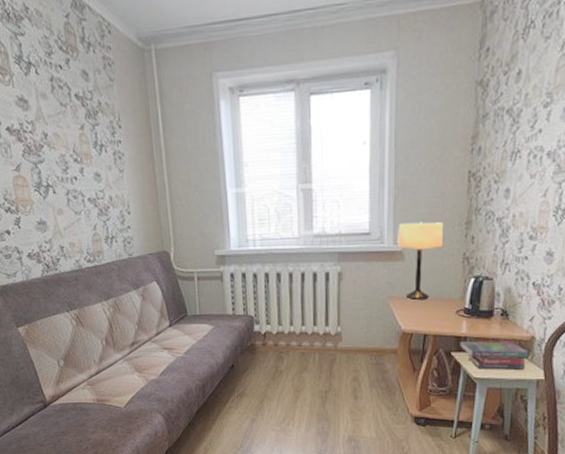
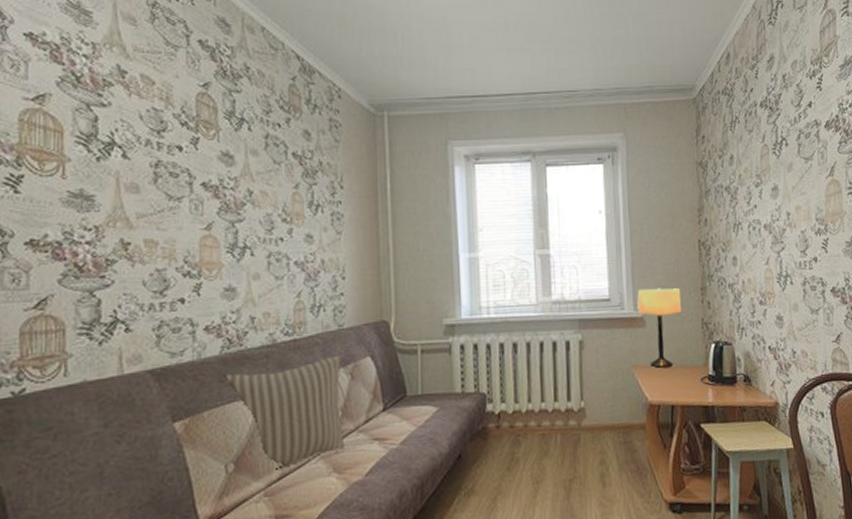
pillow: none [46,278,143,365] -> present [222,354,345,468]
books: present [460,340,529,370] -> none [708,408,776,441]

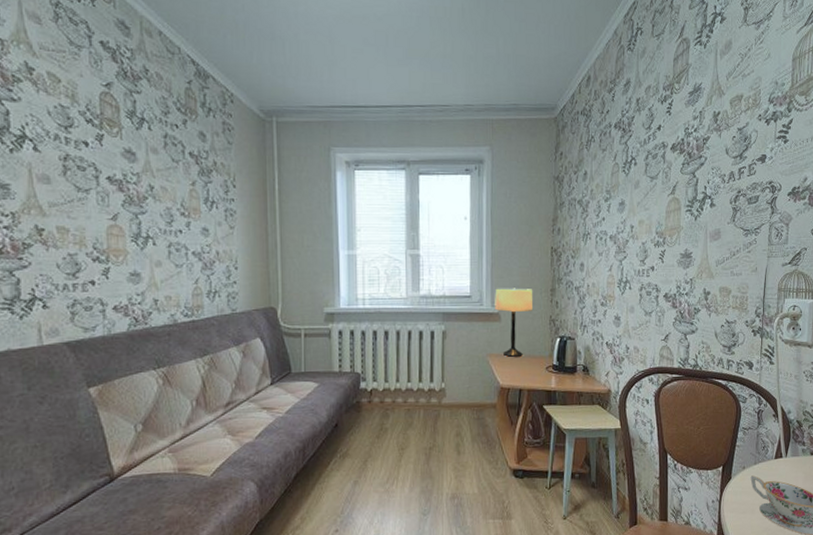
pillow: present [222,354,345,468] -> none [130,334,238,429]

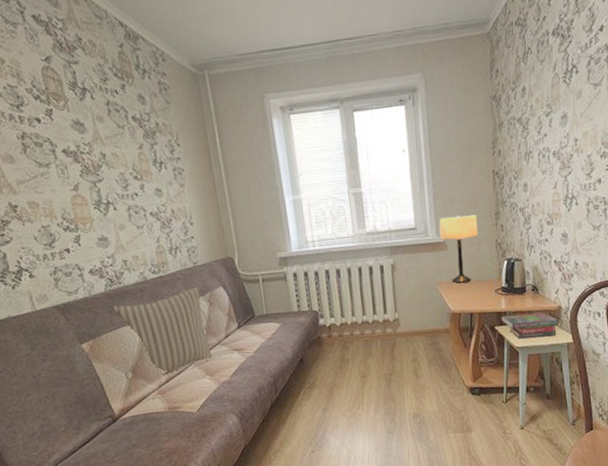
pillow: none [130,334,238,429] -> present [111,285,213,374]
books: none [550,394,607,421] -> present [501,312,559,339]

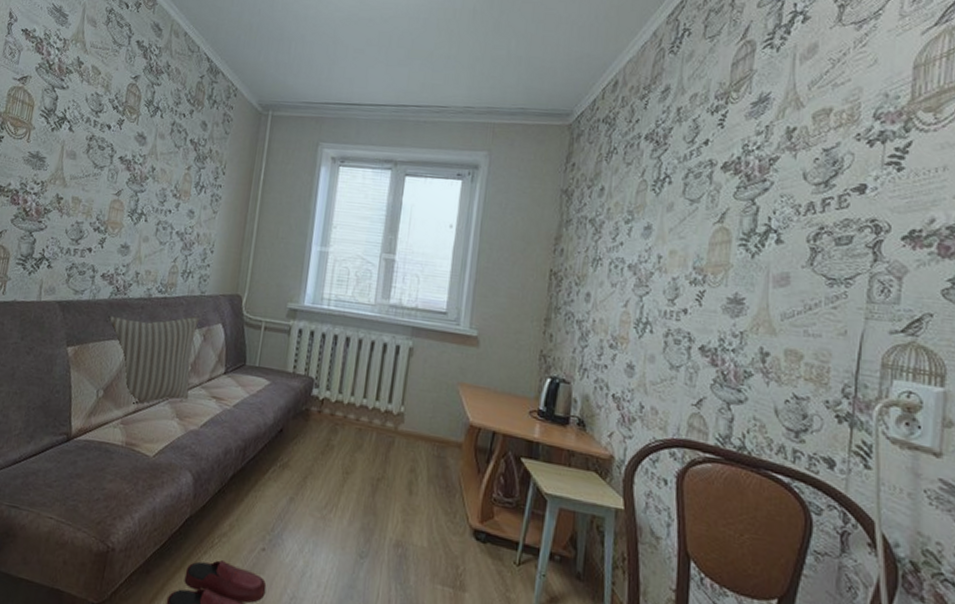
table lamp: present [439,215,478,284] -> none [473,308,521,393]
books: present [501,312,559,339] -> none [531,446,607,493]

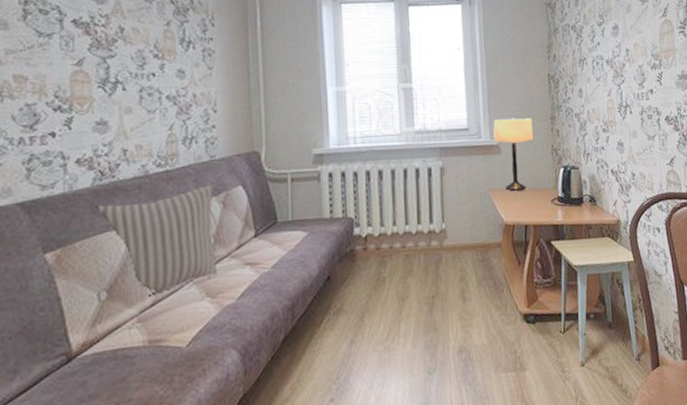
table lamp: none [473,308,521,393] -> present [493,118,533,191]

